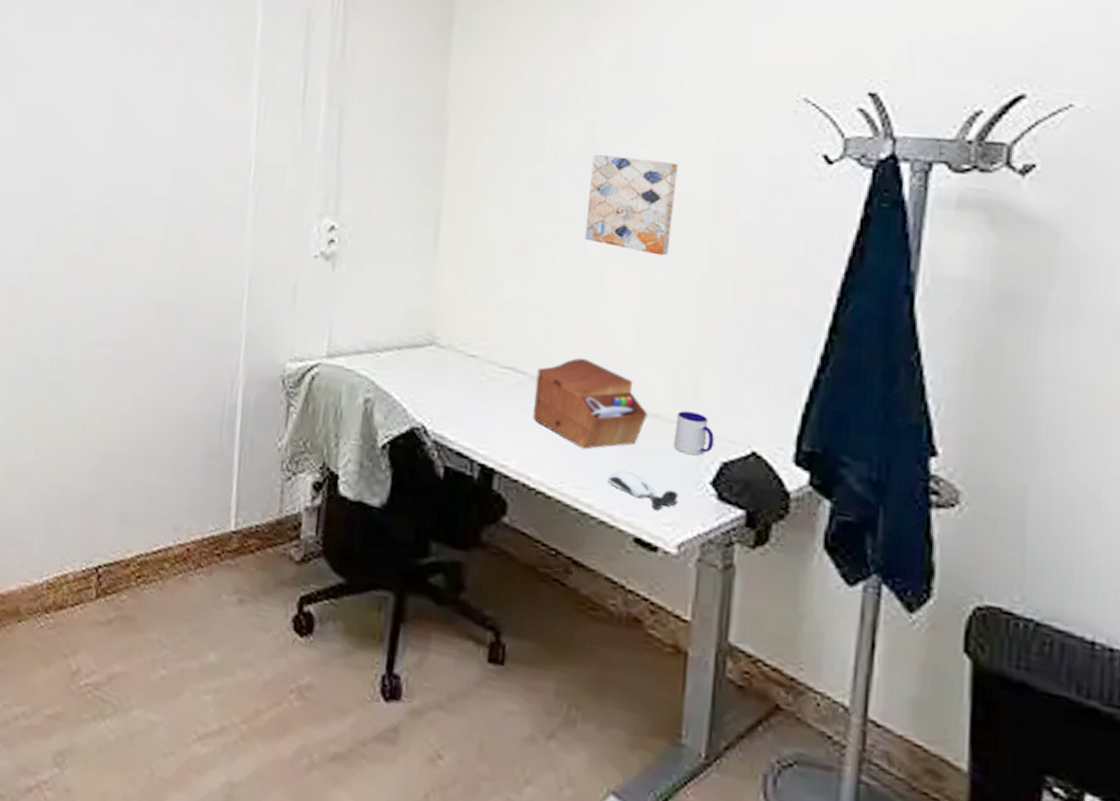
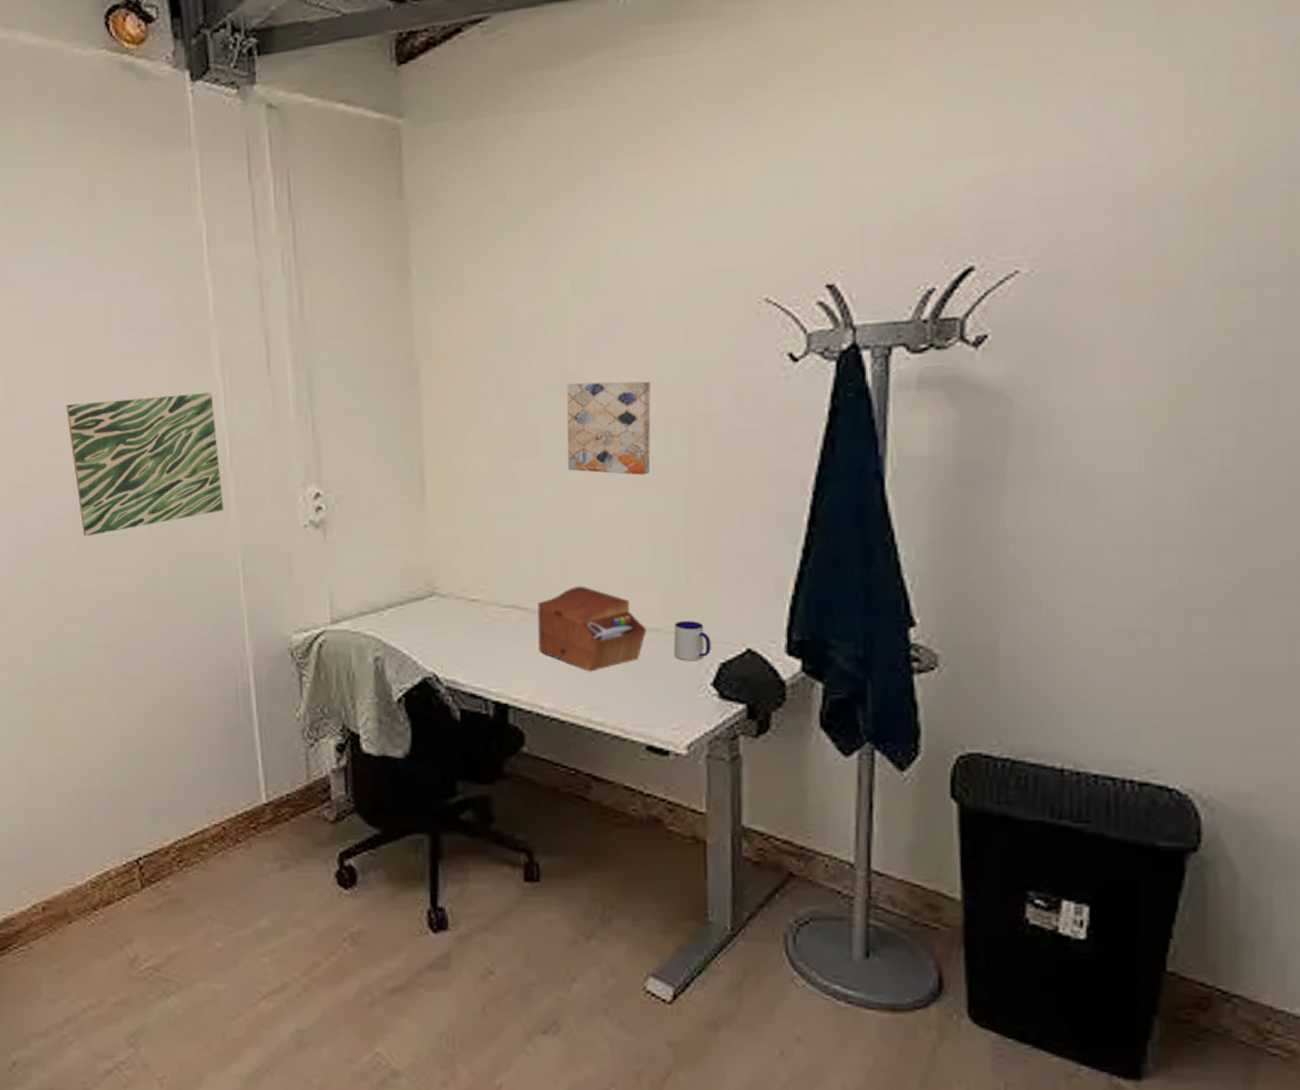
wall art: none [102,108,246,236] -> present [66,392,223,537]
computer mouse: present [607,469,679,511] -> none [616,684,684,718]

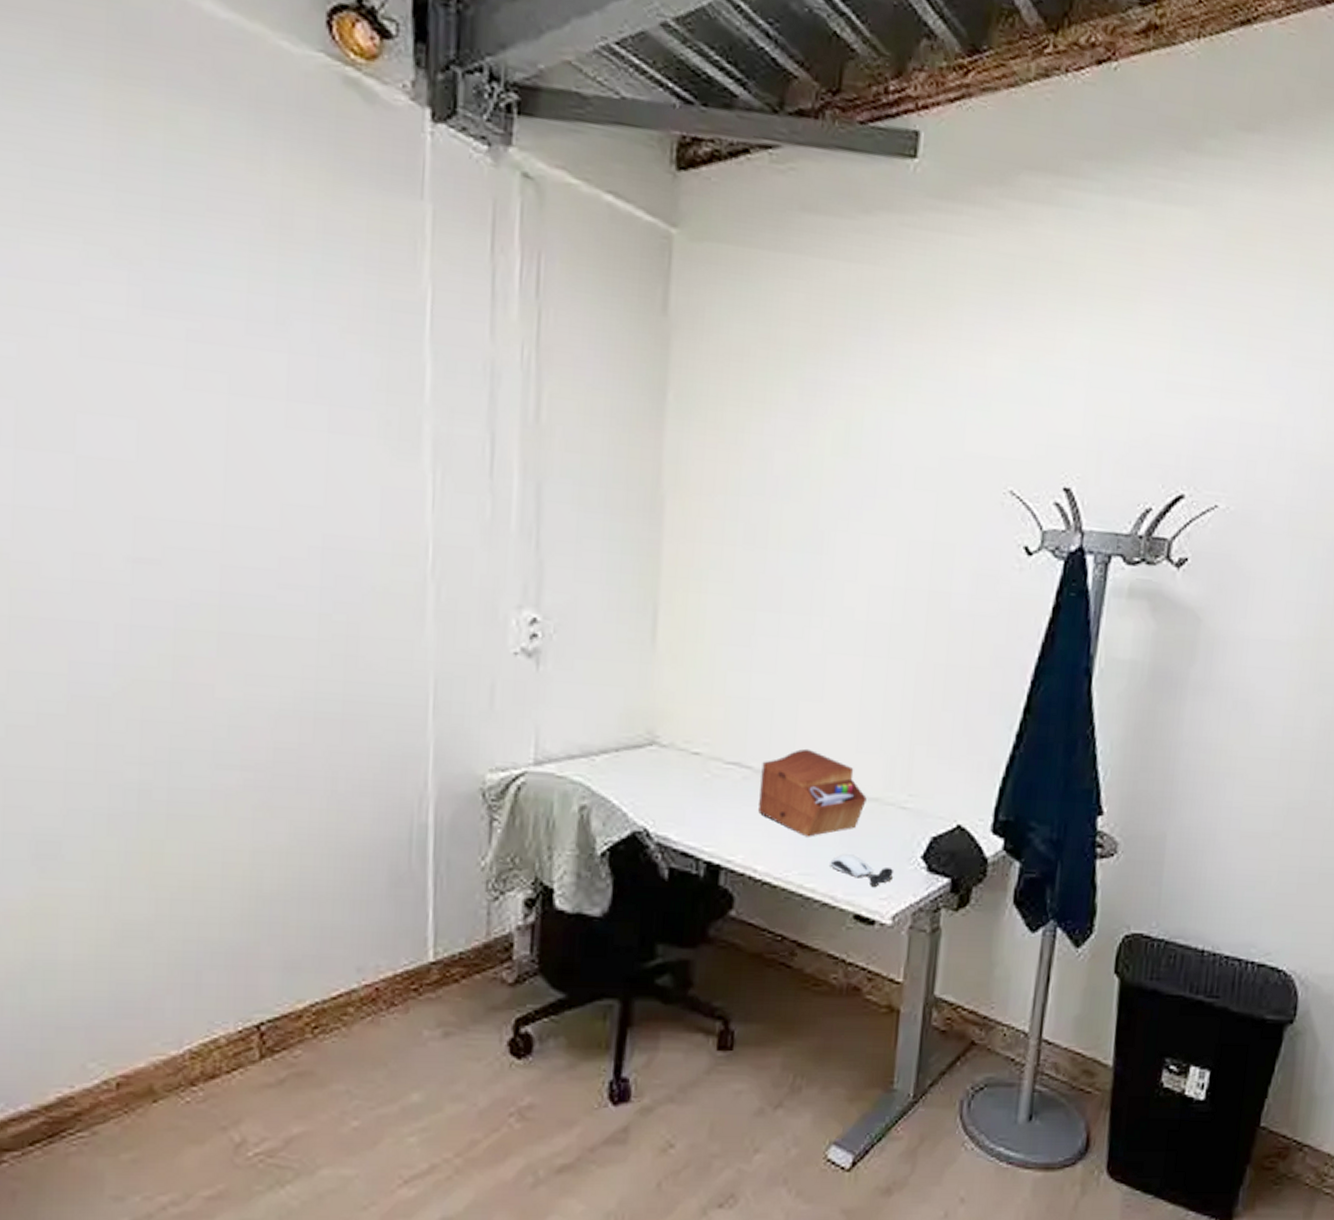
wall art: present [66,392,223,537] -> none [220,469,419,634]
wall art: present [566,381,651,476] -> none [808,542,897,645]
computer mouse: none [616,684,684,718] -> present [830,852,894,888]
mug: present [673,621,711,662] -> none [889,793,926,834]

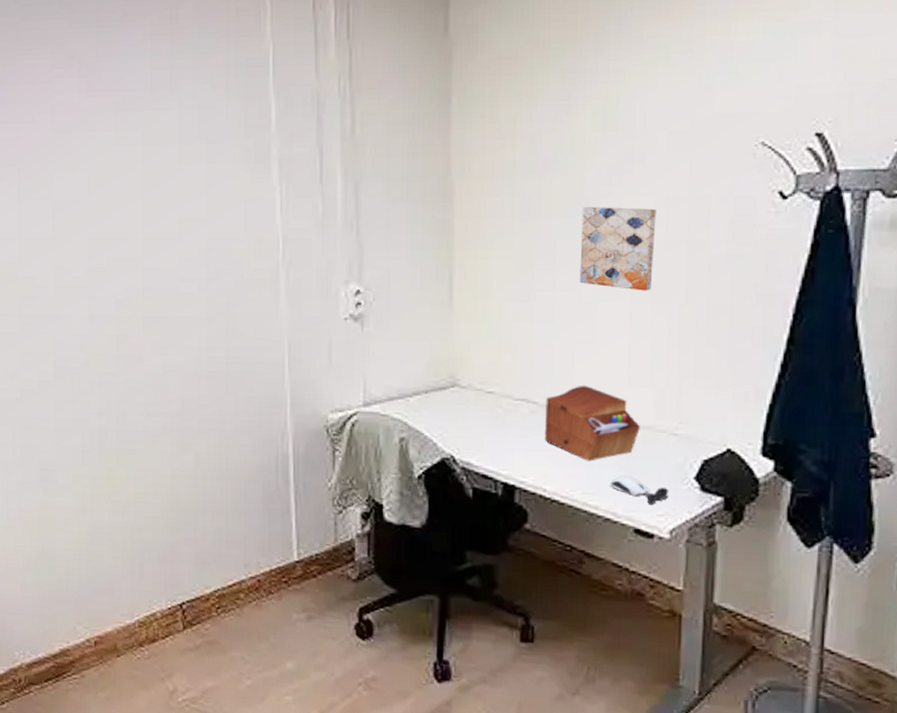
wall art: none [808,542,897,645] -> present [579,207,656,291]

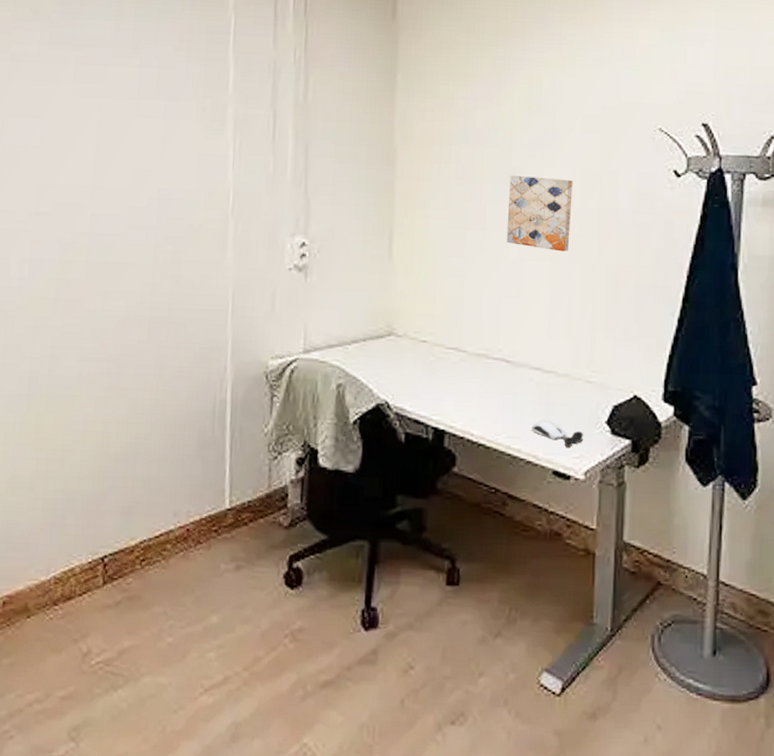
sewing box: present [545,385,640,461] -> none [473,335,559,407]

